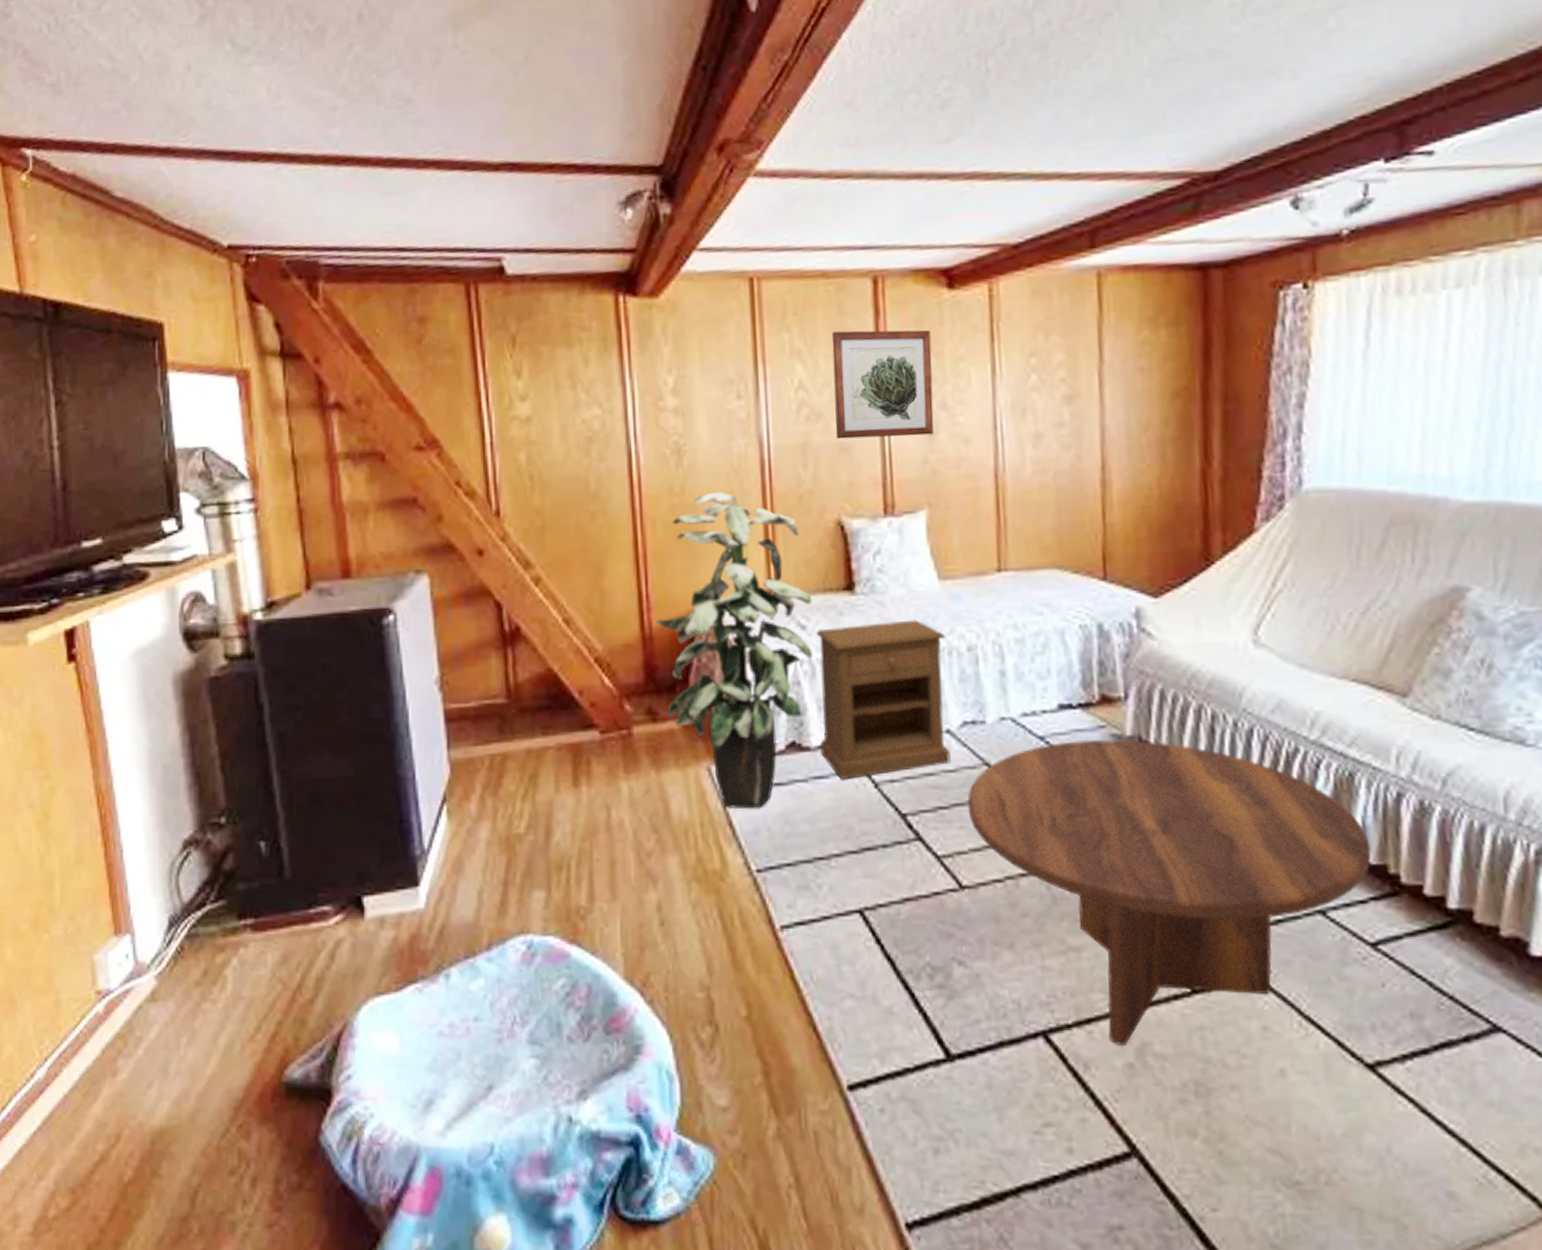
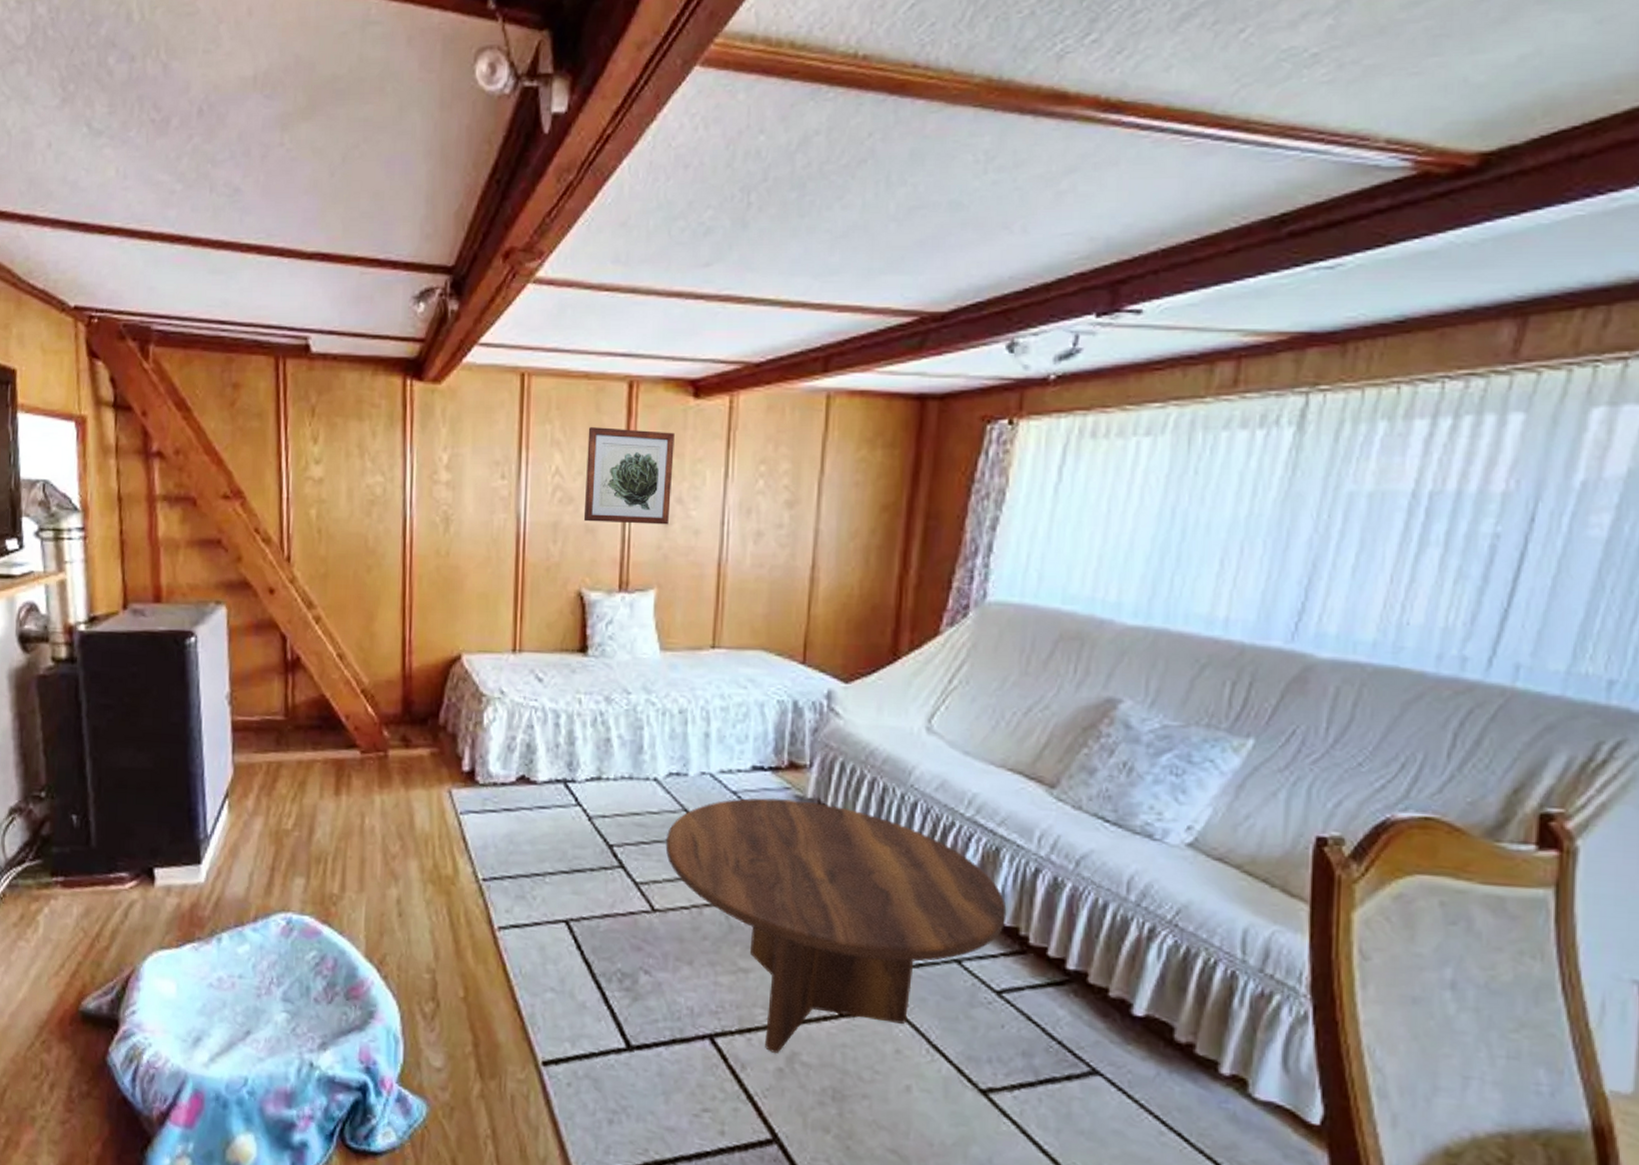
indoor plant: present [655,491,813,810] -> none [414,557,550,829]
nightstand: present [816,619,951,781] -> none [544,682,662,812]

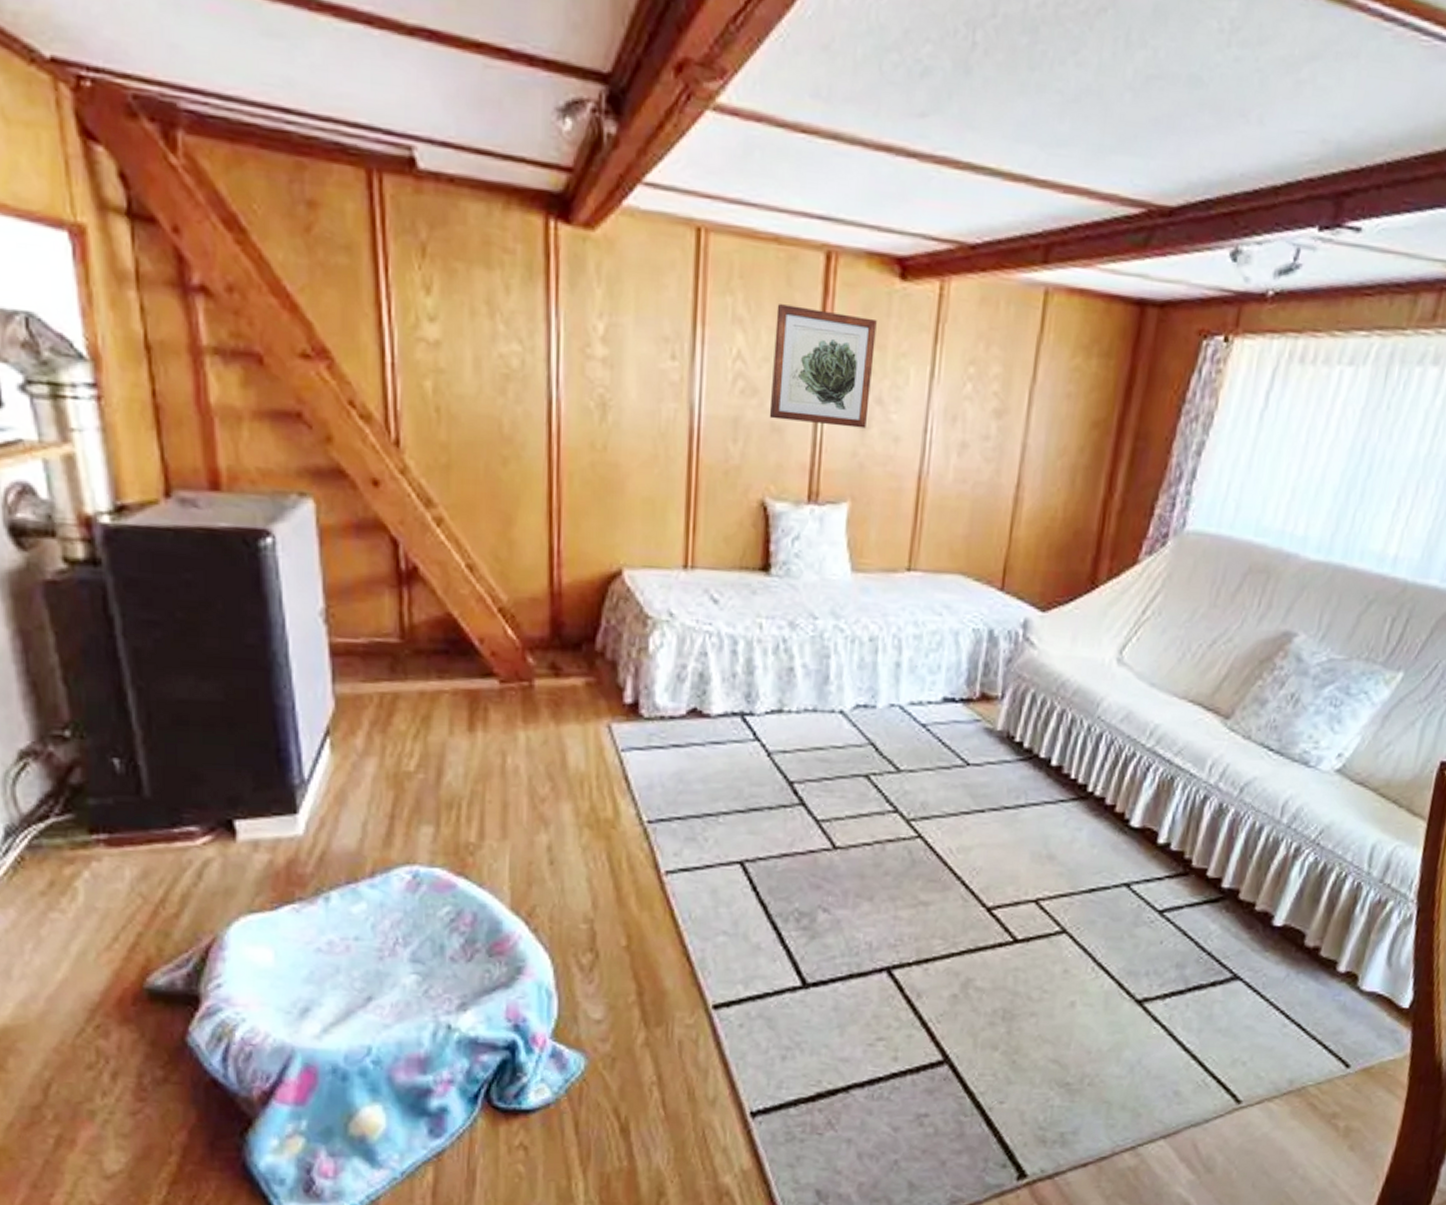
coffee table: present [665,797,1007,1053] -> none [849,730,1176,981]

